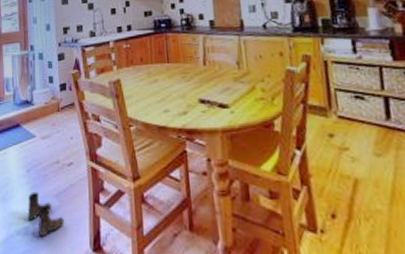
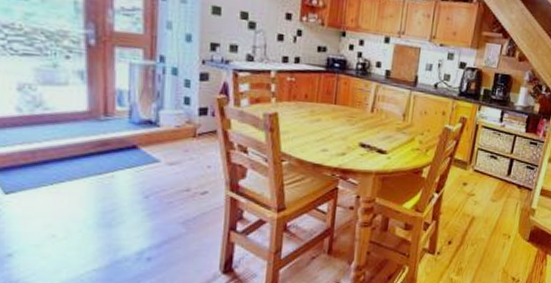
boots: present [27,192,65,237] -> none [141,218,191,262]

